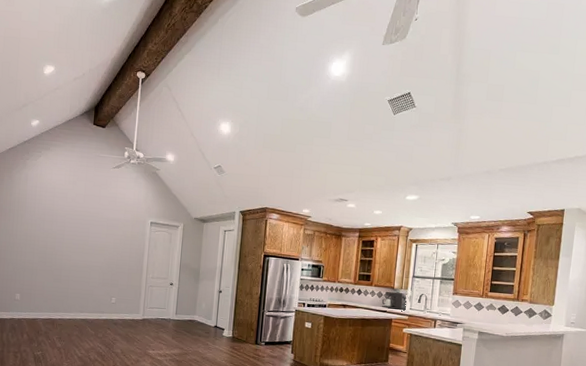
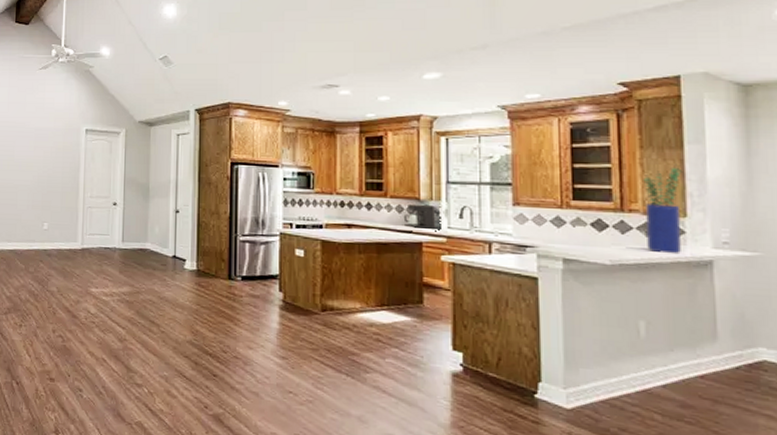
vase: none [529,269,556,330] -> present [643,163,683,255]

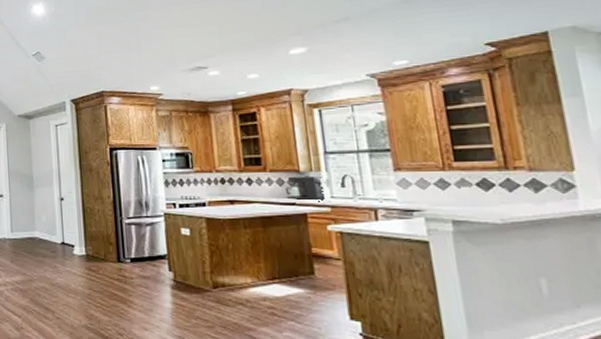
vase: present [643,163,683,255] -> none [524,118,574,209]

